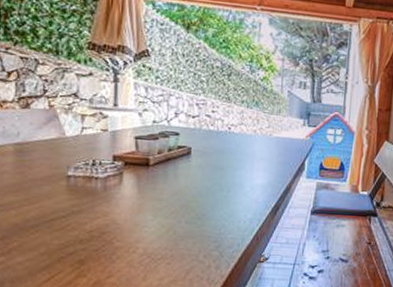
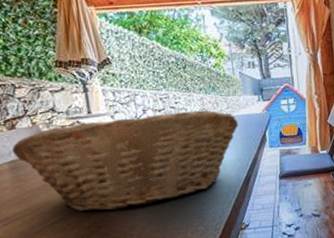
fruit basket: none [20,114,277,218] -> present [12,109,238,212]

